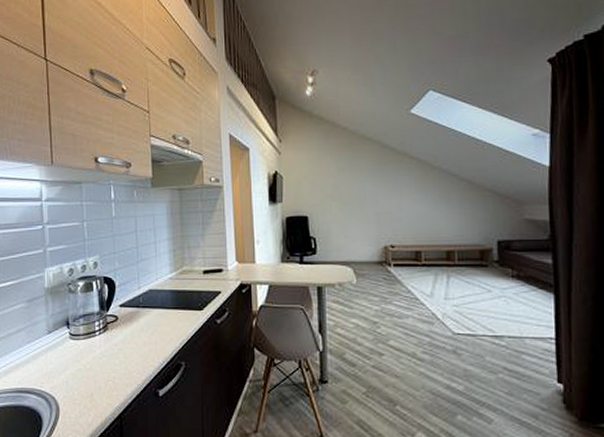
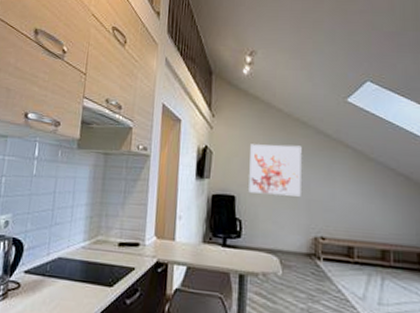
wall art: none [319,162,370,212] -> present [248,144,302,197]

